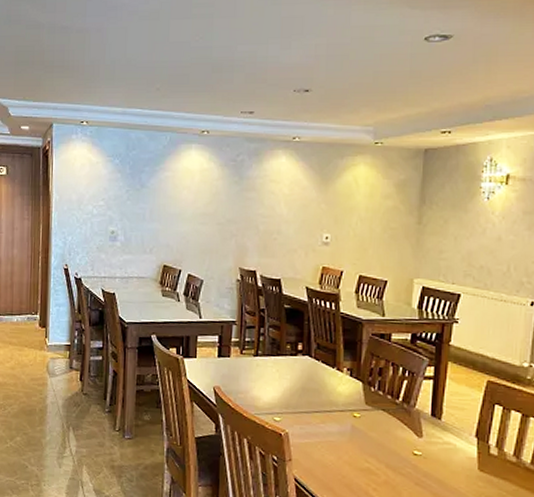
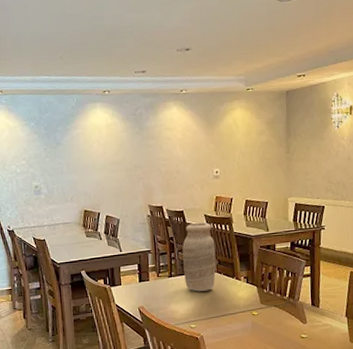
vase: none [273,295,315,379] -> present [182,222,216,292]

